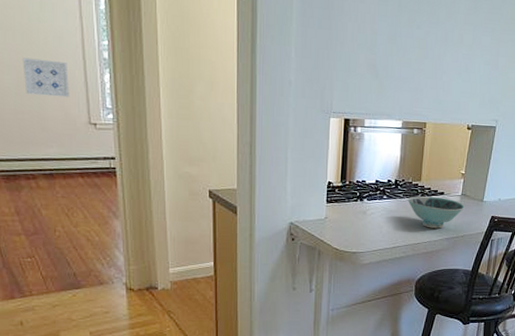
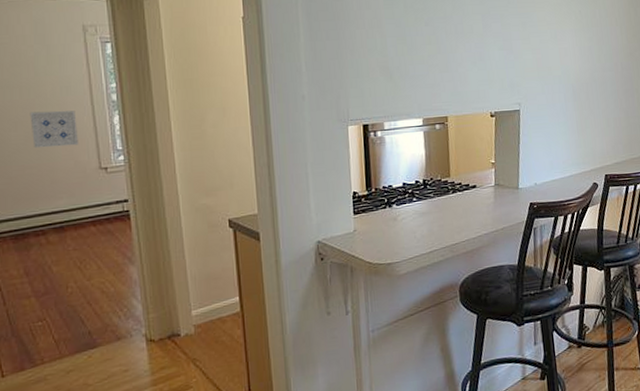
bowl: present [407,196,465,229] -> none [438,191,500,226]

